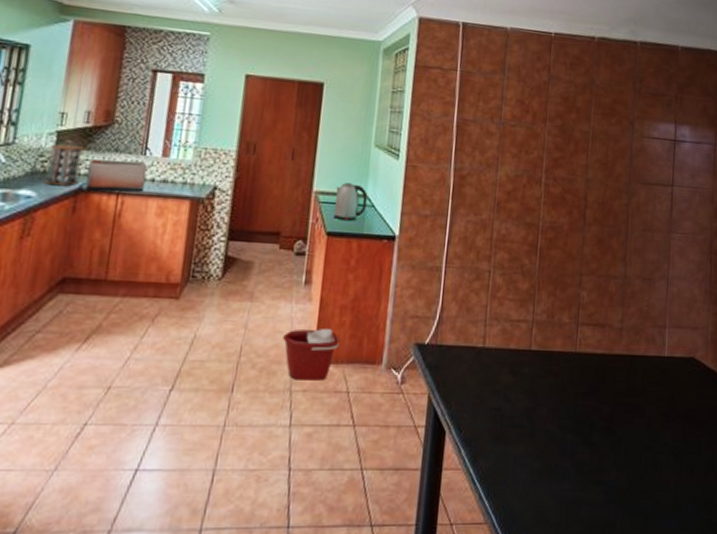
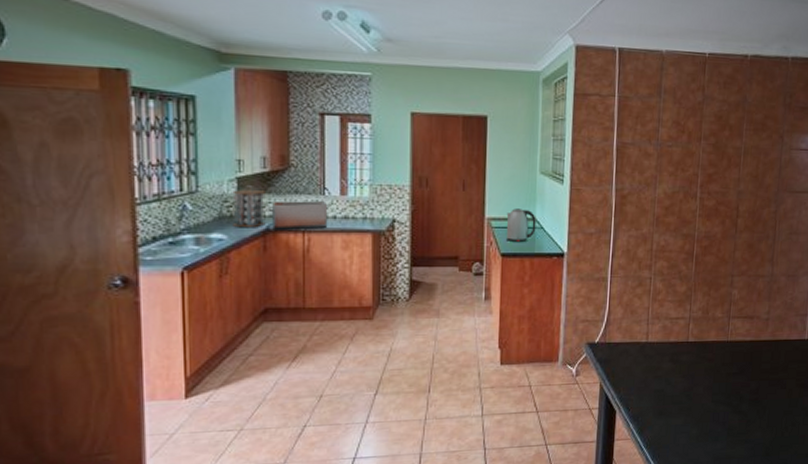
bucket: present [283,328,341,381] -> none [469,335,521,379]

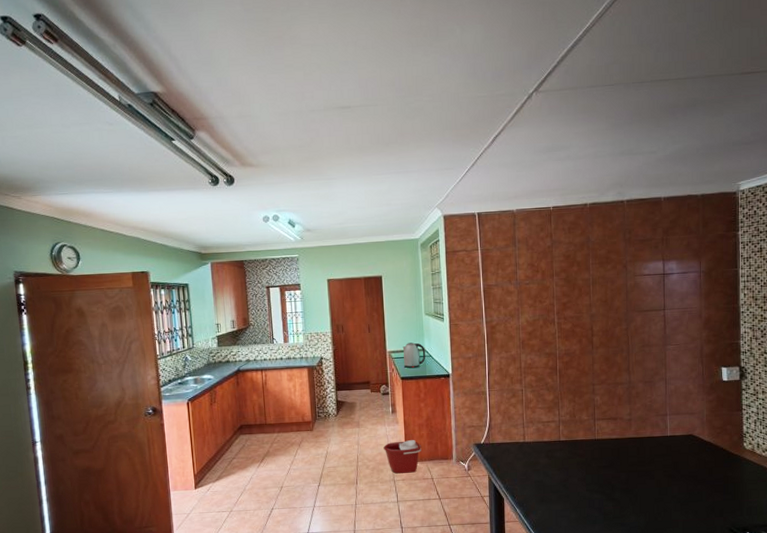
spice rack: present [232,185,266,228] -> none [215,341,237,370]
toaster: present [269,201,328,230] -> none [238,348,277,370]
bucket: none [469,335,521,379] -> present [383,439,422,474]

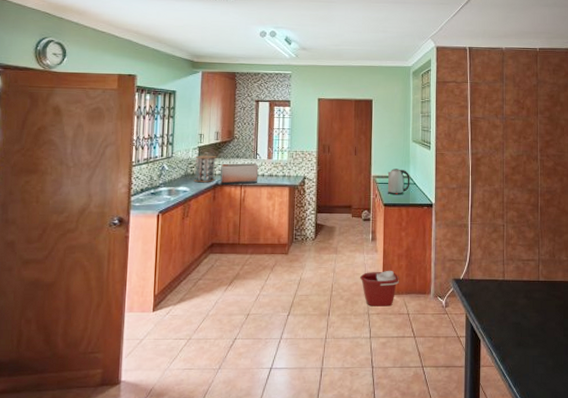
spice rack: none [215,341,237,370] -> present [194,152,217,183]
toaster: none [238,348,277,370] -> present [218,163,259,185]

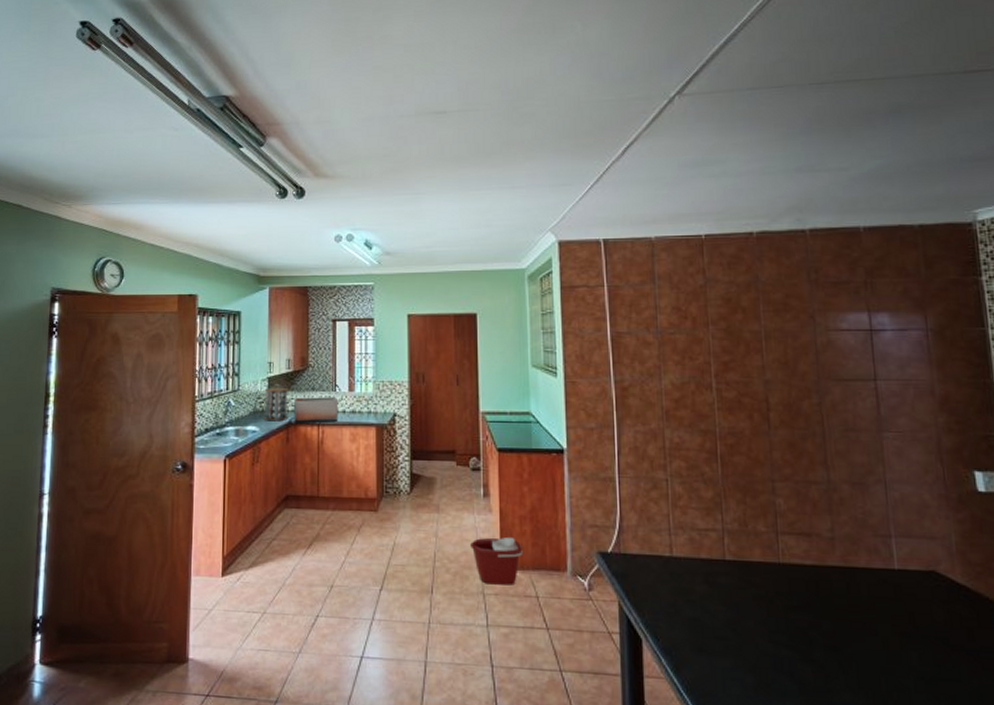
kettle: present [387,169,410,195] -> none [500,402,532,438]

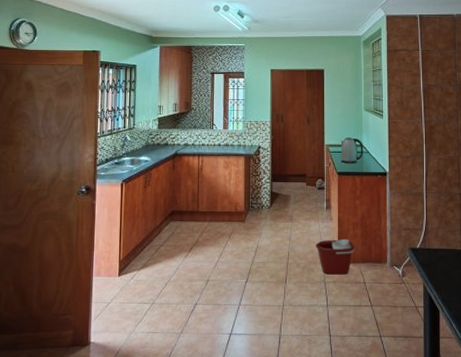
spice rack: present [264,384,289,422] -> none [154,123,175,153]
toaster: present [292,397,339,424] -> none [177,133,215,154]
kettle: none [500,402,532,438] -> present [340,137,363,164]

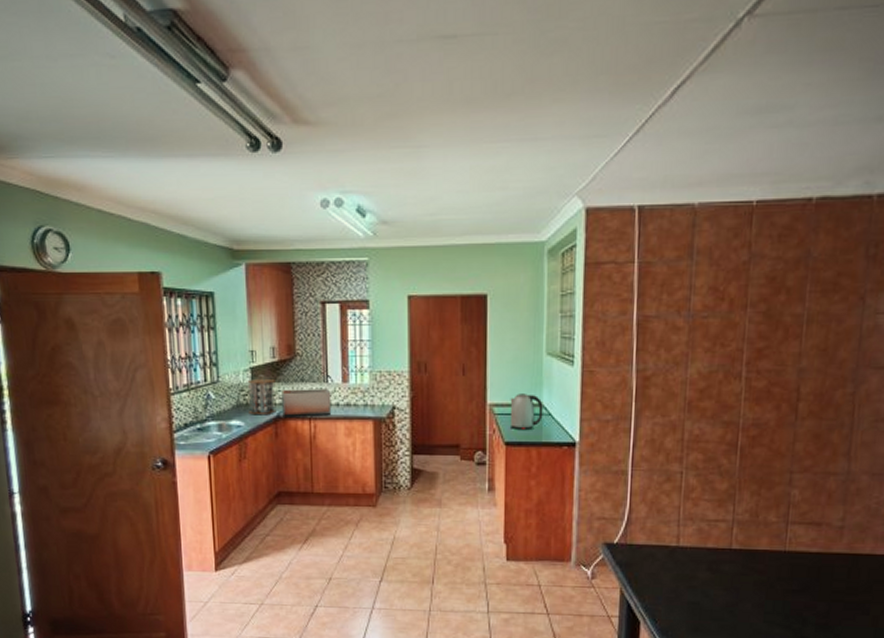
spice rack: none [154,123,175,153] -> present [247,375,277,416]
toaster: none [177,133,215,154] -> present [279,389,332,417]
bucket: present [316,238,356,275] -> none [473,529,528,575]

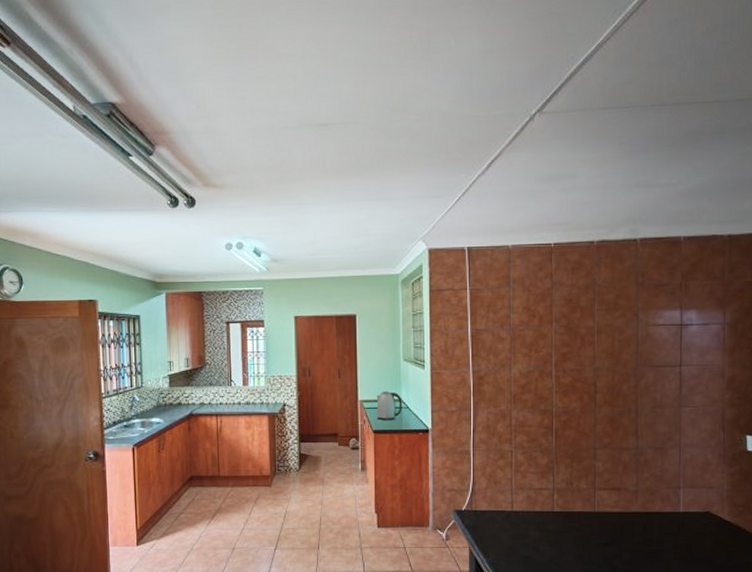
spice rack: present [247,375,277,416] -> none [166,381,190,414]
toaster: present [279,389,332,417] -> none [192,391,235,415]

